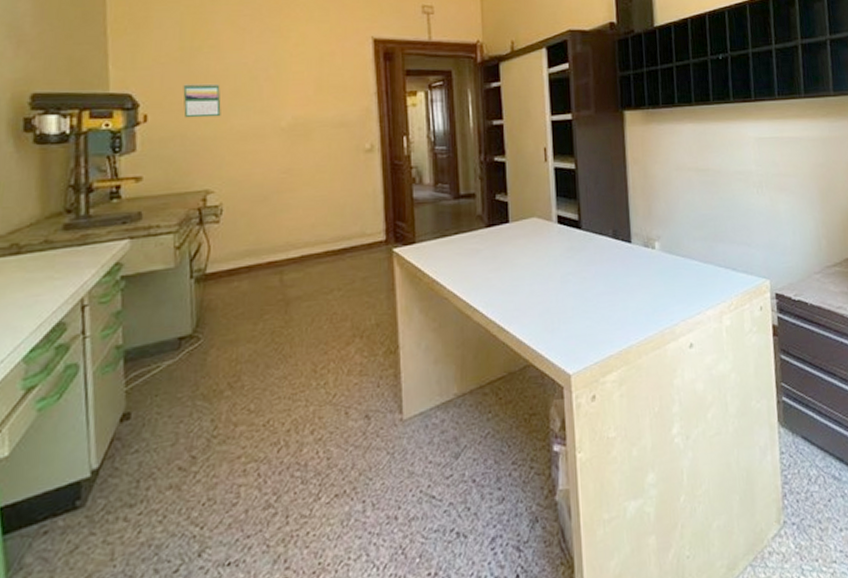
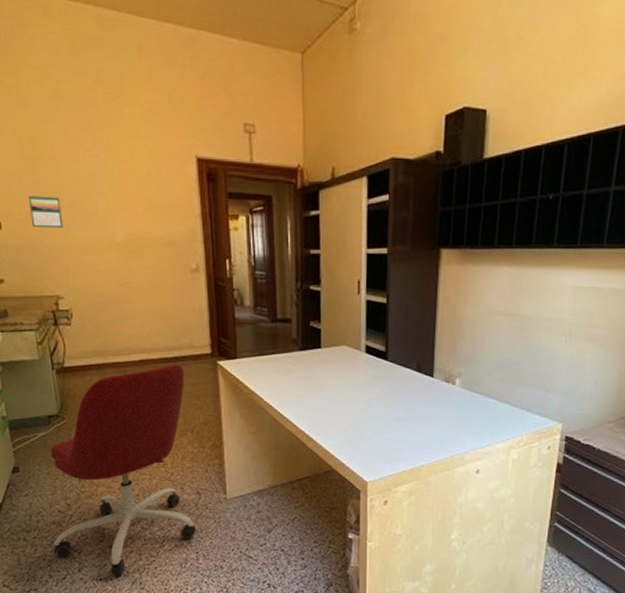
office chair: none [165,256,363,554] -> present [50,364,196,575]

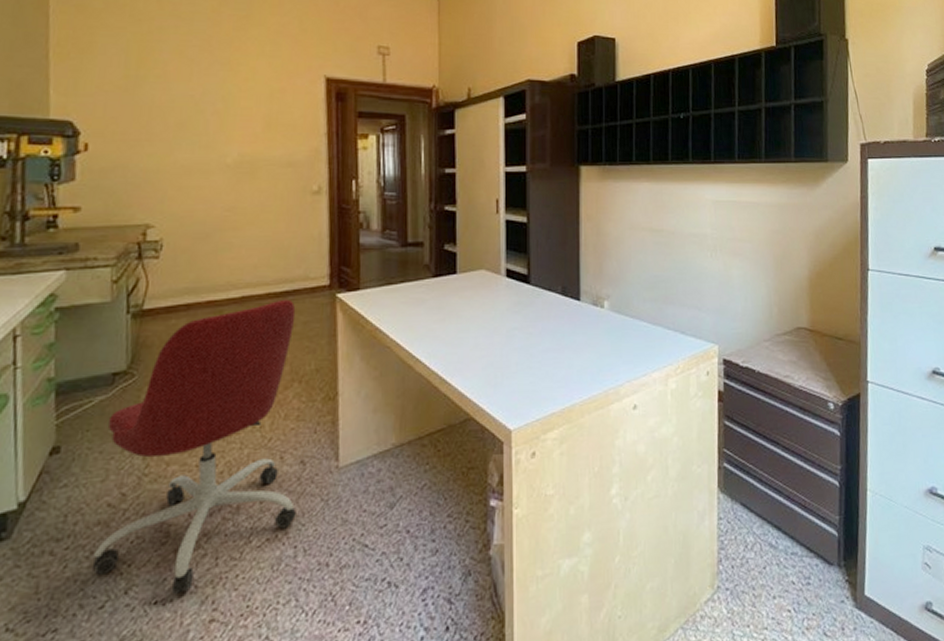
calendar: present [28,195,63,229] -> none [126,114,166,150]

